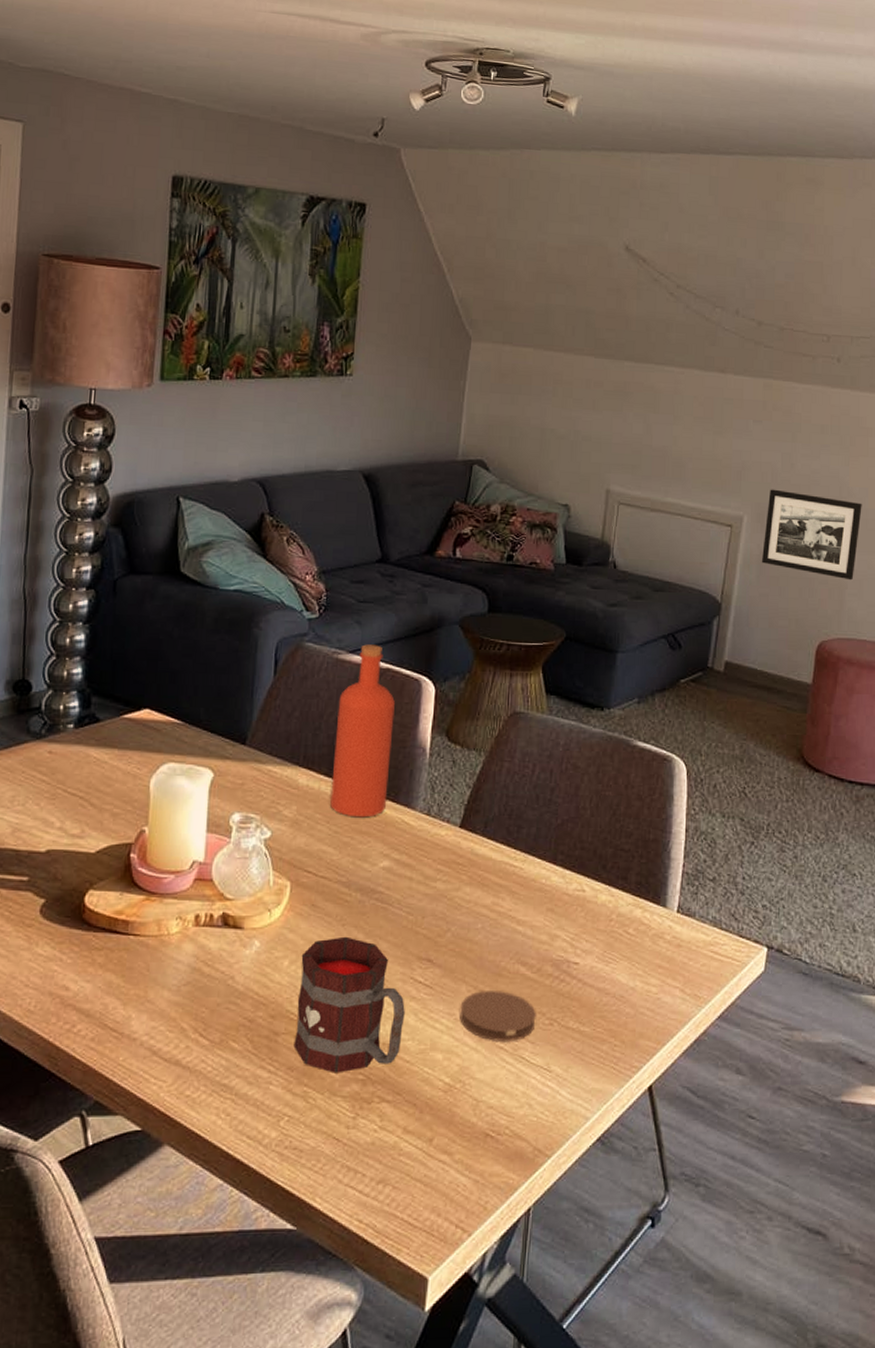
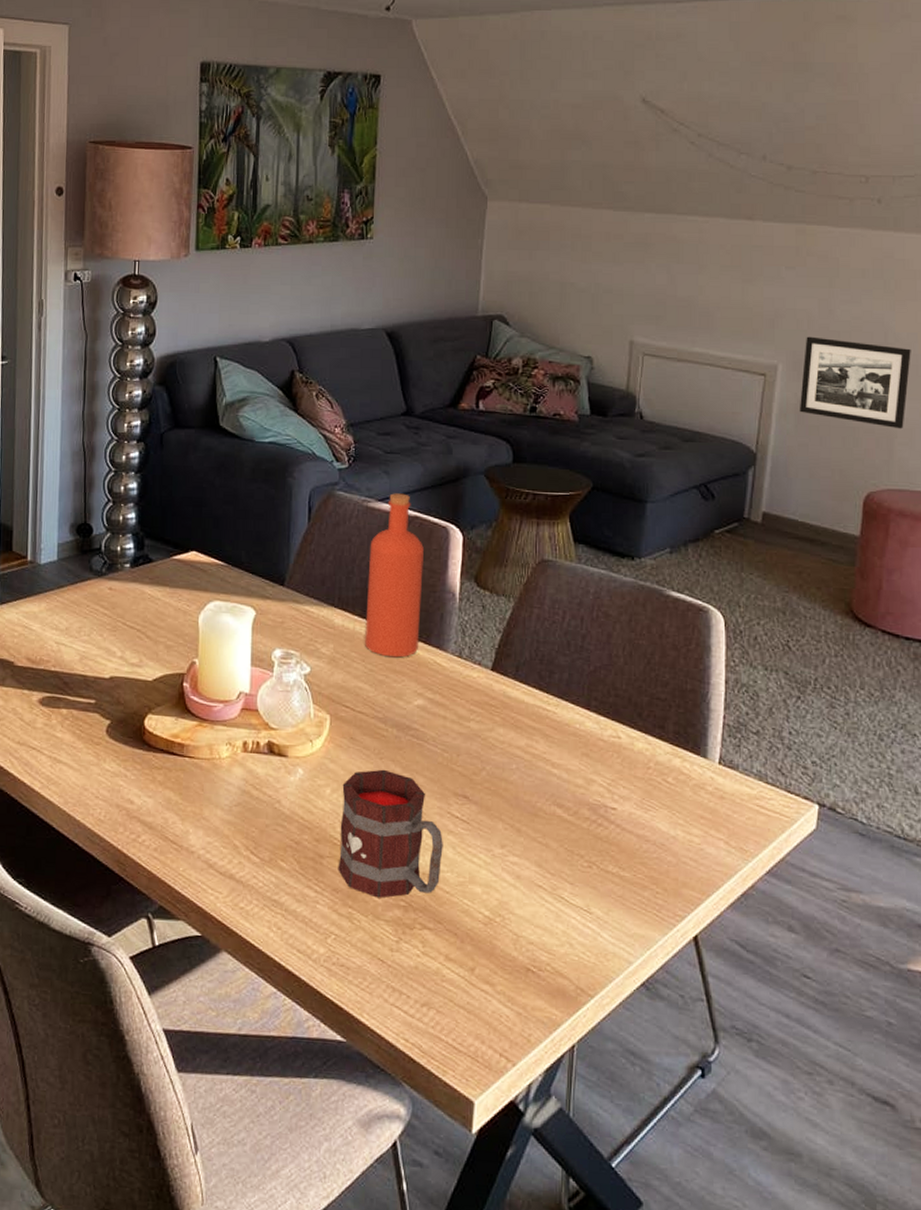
coaster: present [460,991,536,1041] -> none [497,829,574,881]

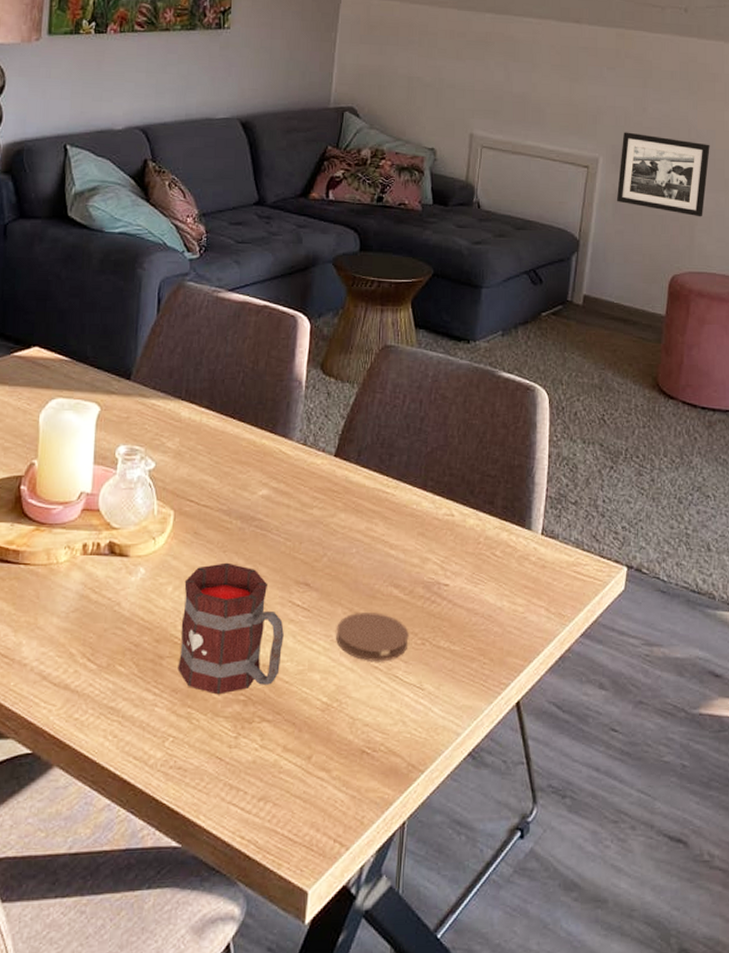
bottle: present [365,493,424,658] -> none [211,283,272,448]
coaster: none [497,829,574,881] -> present [336,613,409,661]

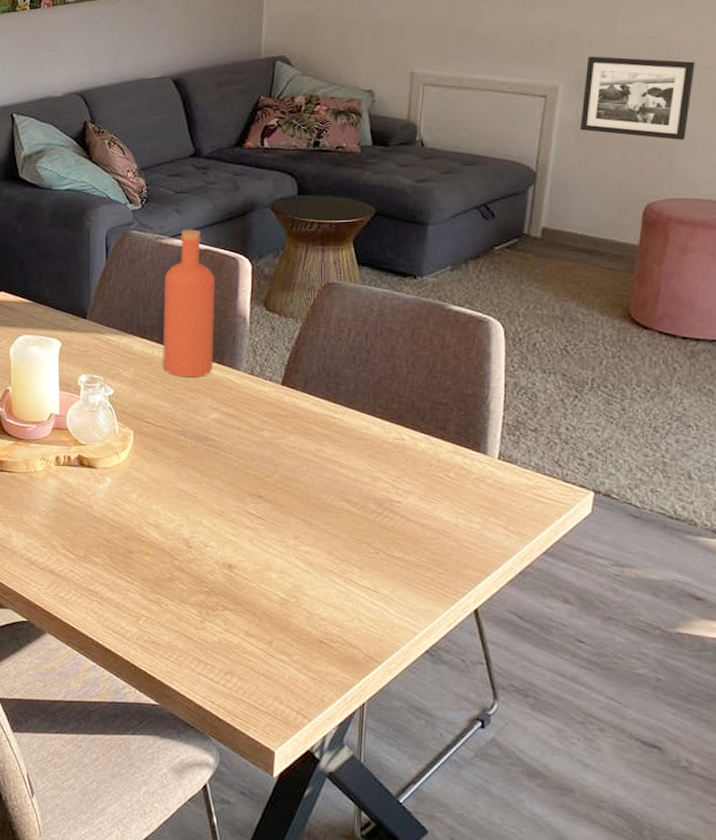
mug: present [177,562,284,695] -> none [146,475,241,586]
bottle: none [211,283,272,448] -> present [163,229,215,377]
coaster: present [336,613,409,661] -> none [291,523,362,566]

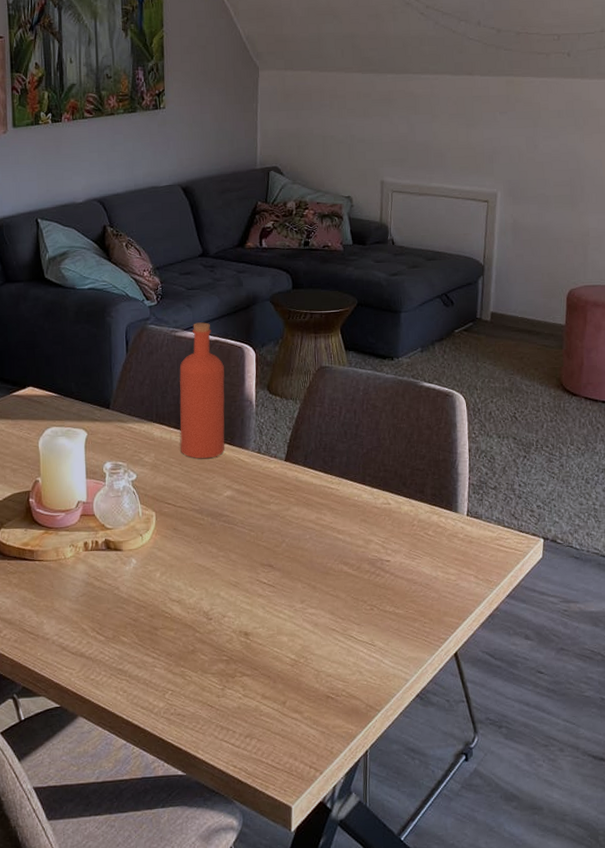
picture frame: present [579,56,695,141] -> none [515,168,598,237]

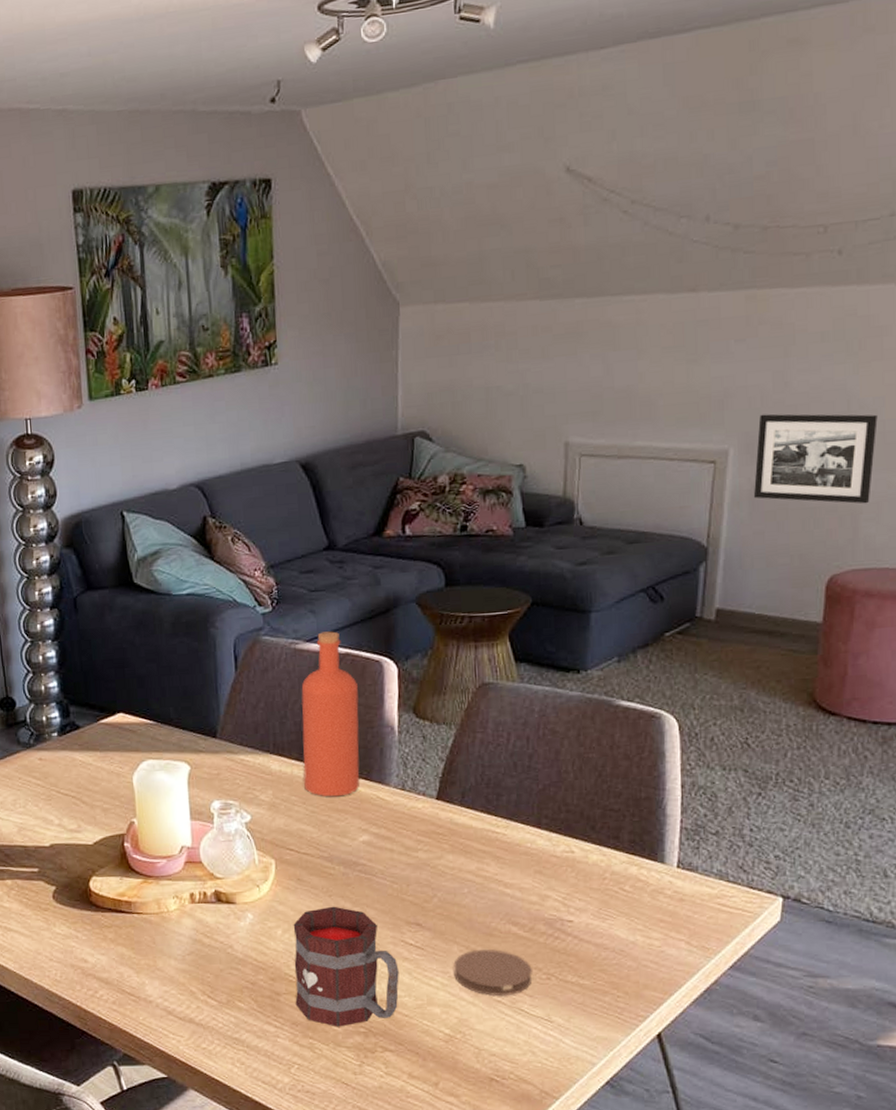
mug: none [169,551,255,656] -> present [293,906,399,1027]
coaster: none [298,586,359,625] -> present [454,949,532,996]
picture frame: none [515,168,598,237] -> present [753,414,878,504]

